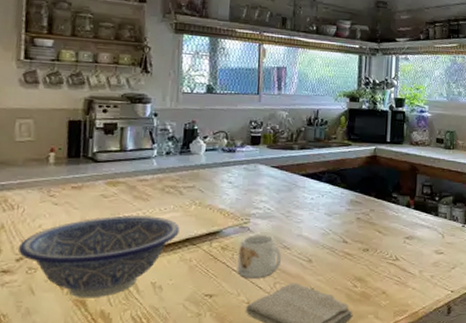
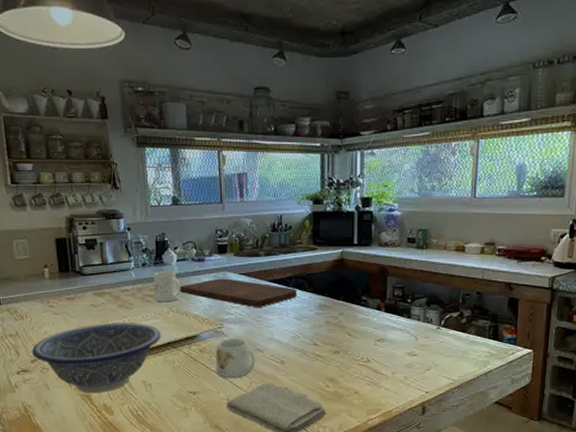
mug: none [176,161,208,195] -> present [153,271,181,302]
cutting board: none [205,170,330,203] -> present [180,278,298,308]

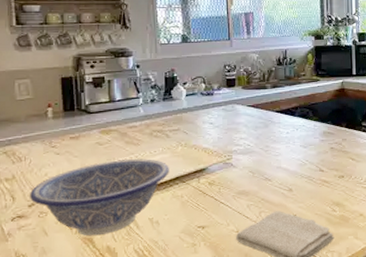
mug: present [153,271,181,302] -> none [162,106,190,137]
cutting board: present [180,278,298,308] -> none [189,110,303,138]
mug: present [215,338,256,378] -> none [224,169,265,209]

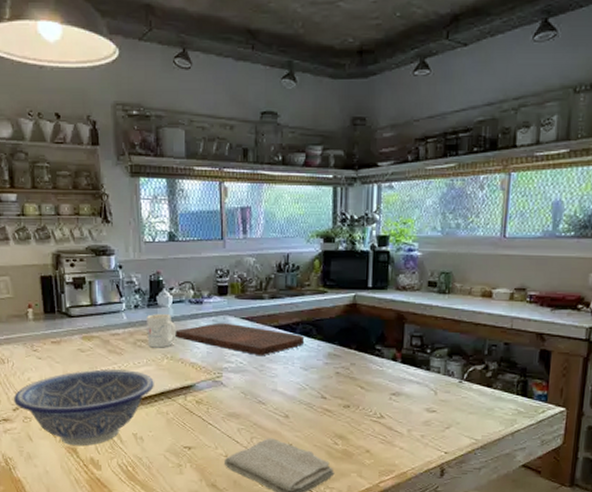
mug: none [162,106,190,137] -> present [147,314,177,348]
cutting board: none [189,110,303,138] -> present [175,322,305,356]

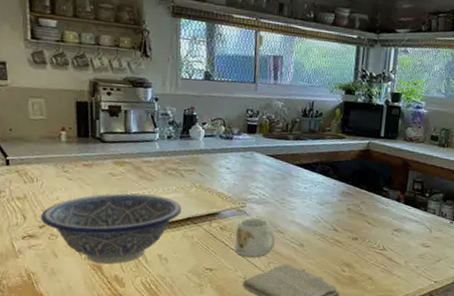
mug: present [147,314,177,348] -> none [178,145,207,178]
cutting board: present [175,322,305,356] -> none [205,157,323,191]
mug: none [213,389,258,433] -> present [234,218,276,257]

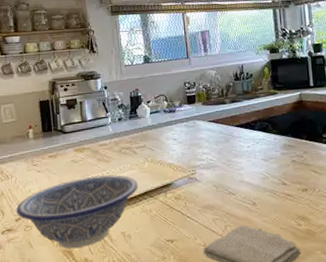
mug: present [234,218,276,257] -> none [190,183,229,223]

